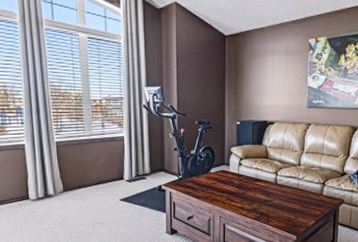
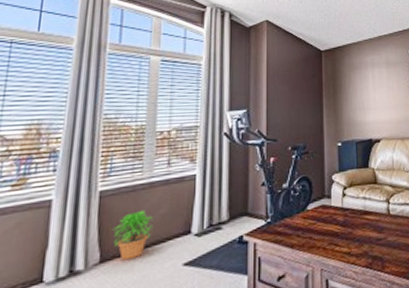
potted plant: none [70,159,97,192] -> present [113,210,154,261]

